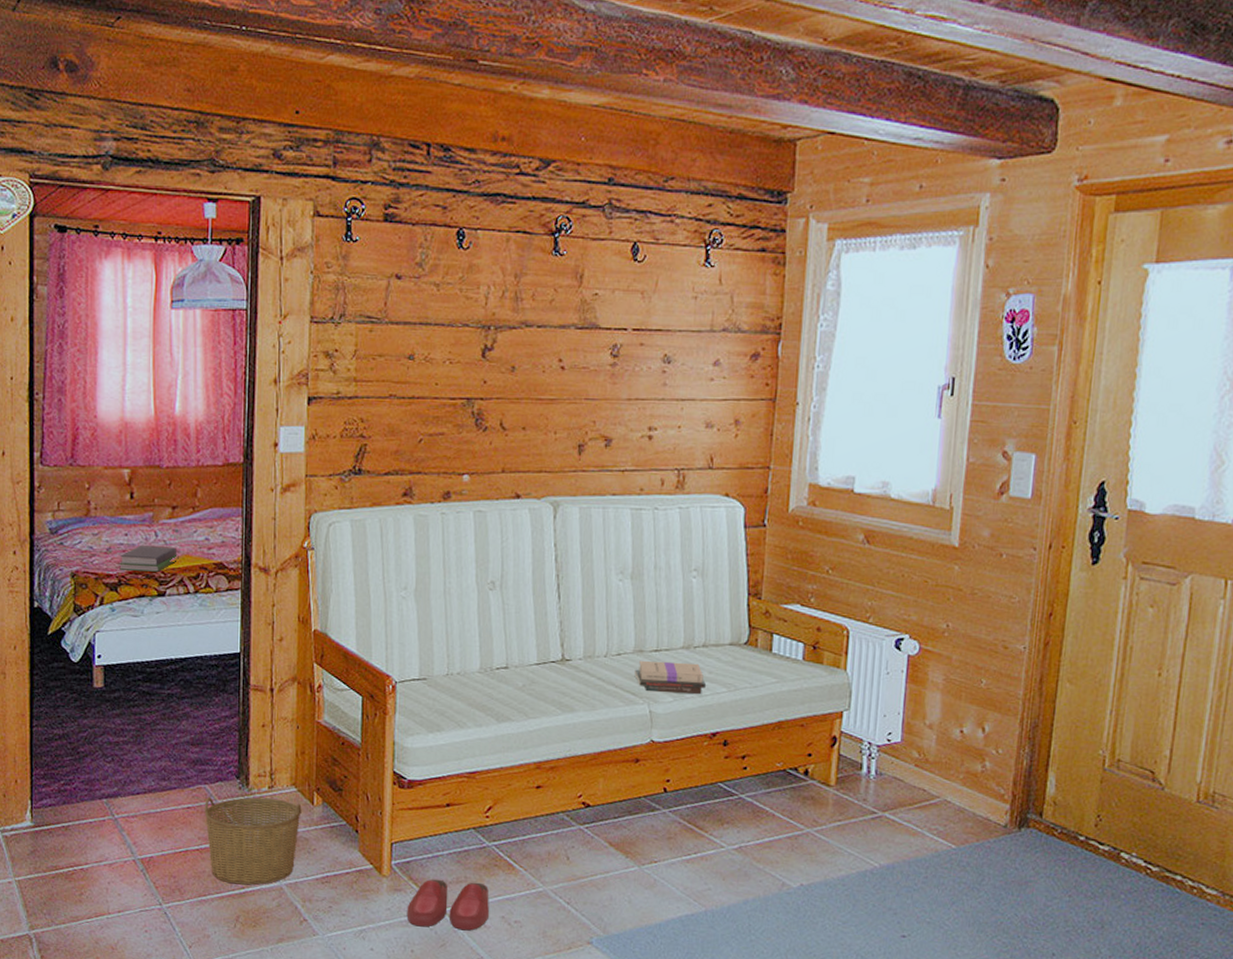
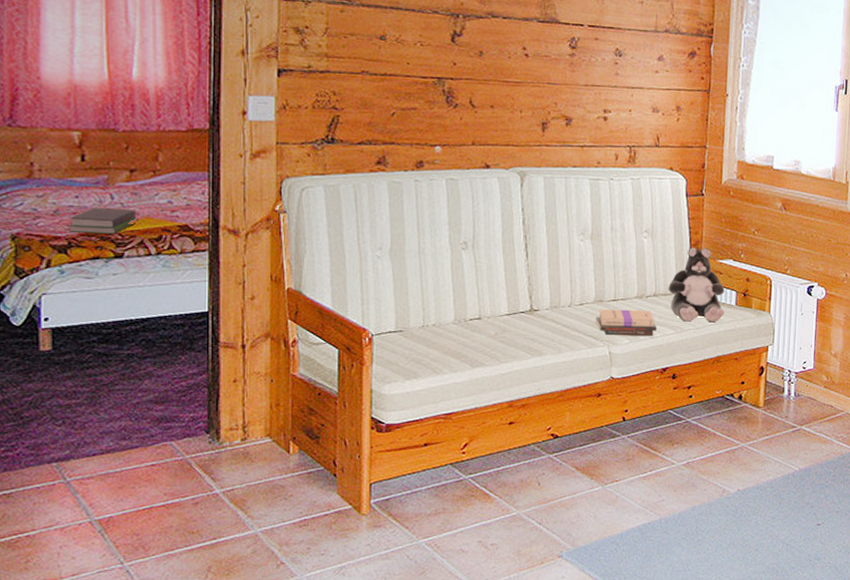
basket: present [204,796,302,885] -> none [170,450,277,536]
slippers: present [406,879,489,931] -> none [386,512,467,558]
plush toy: none [720,589,789,681] -> present [668,247,725,323]

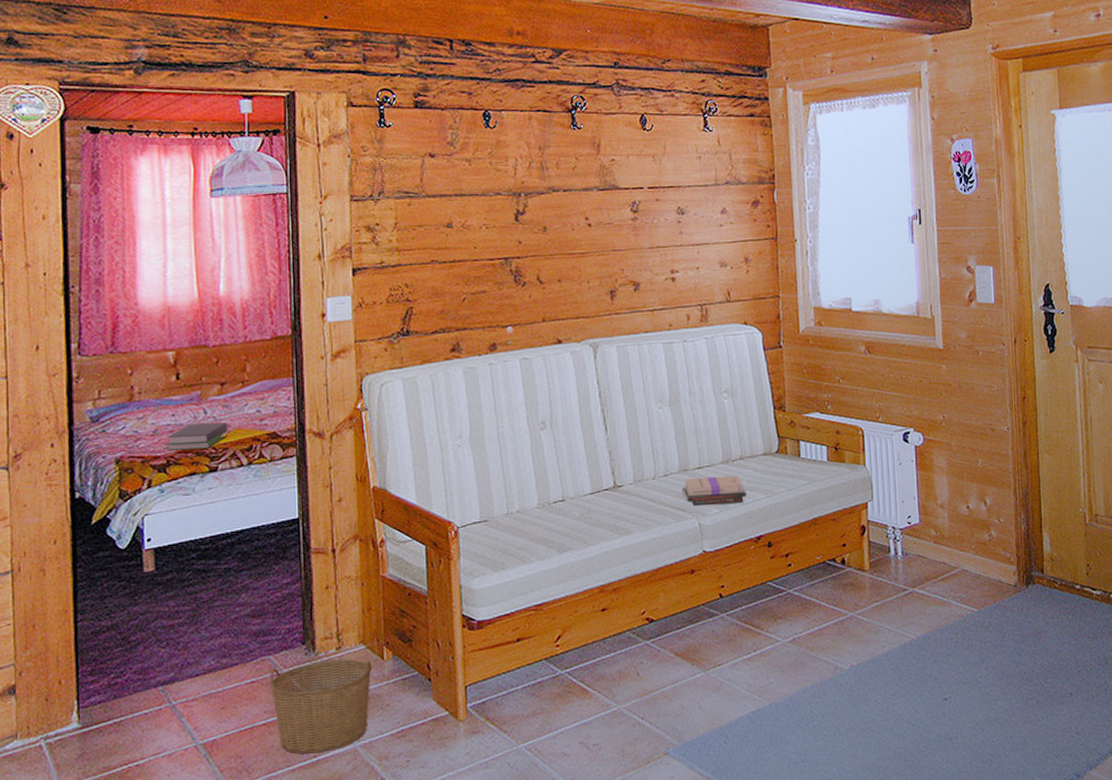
basket: none [170,450,277,536] -> present [269,659,372,754]
plush toy: present [668,247,725,323] -> none [754,402,816,484]

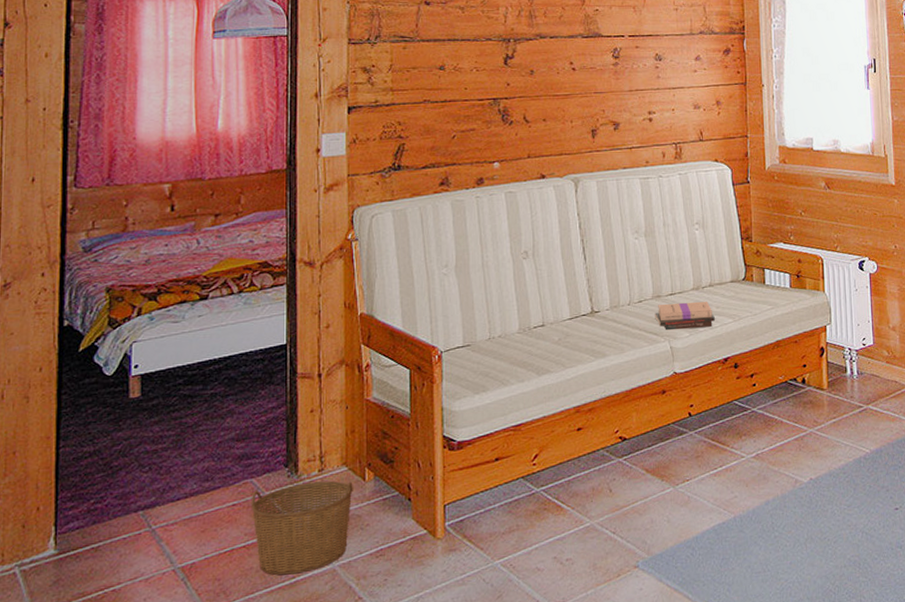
book: present [166,422,230,451] -> none [158,252,222,279]

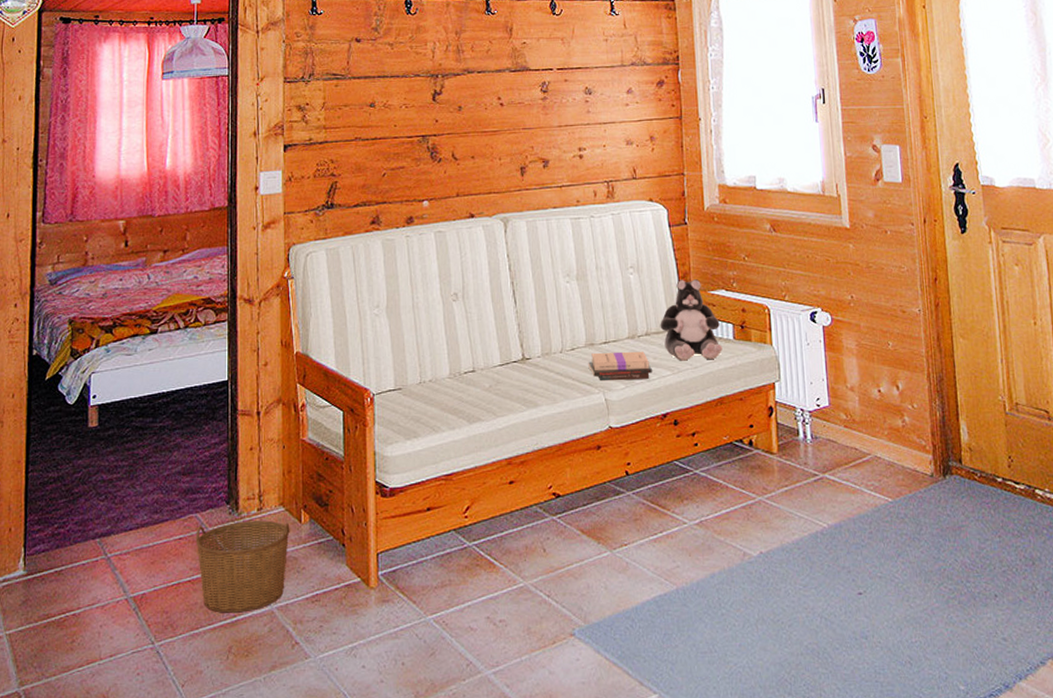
plush toy: none [723,233,780,309] -> present [660,279,722,361]

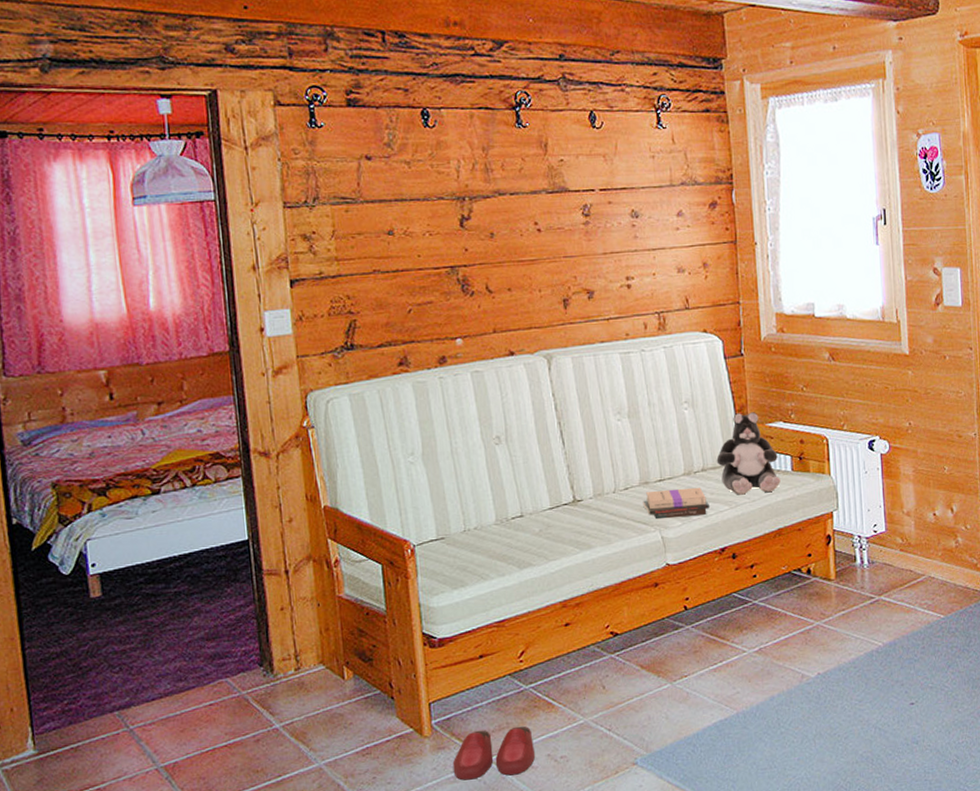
basket: present [195,520,290,613] -> none [228,679,333,774]
slippers: none [395,584,474,637] -> present [452,726,535,780]

